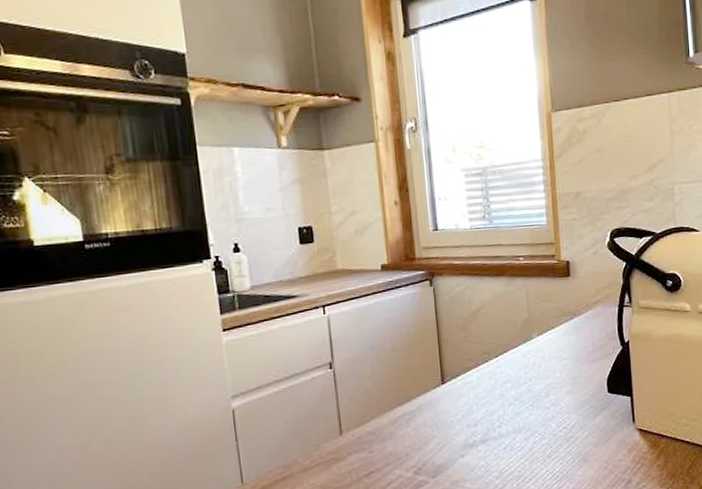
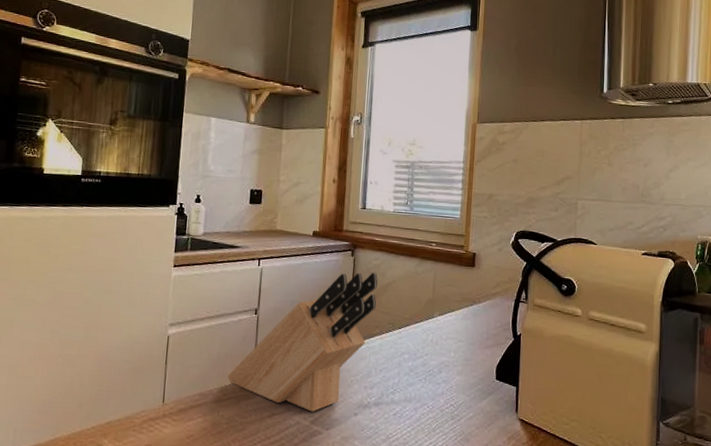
knife block: none [311,299,466,462] -> present [227,272,378,412]

